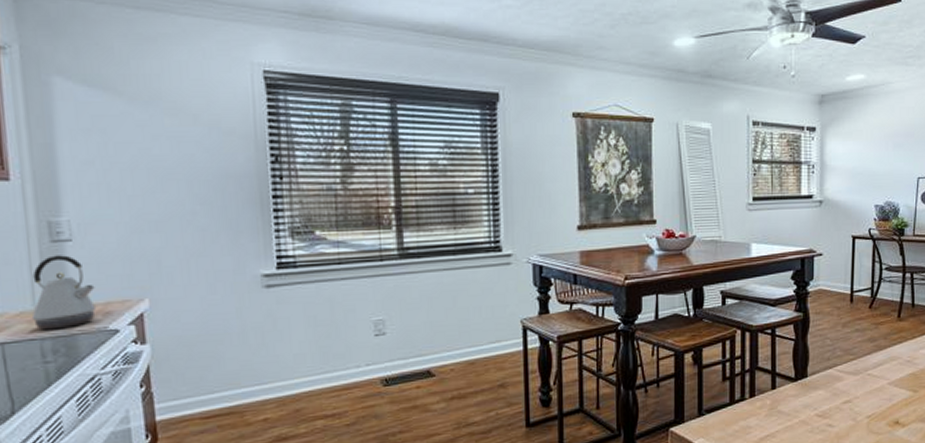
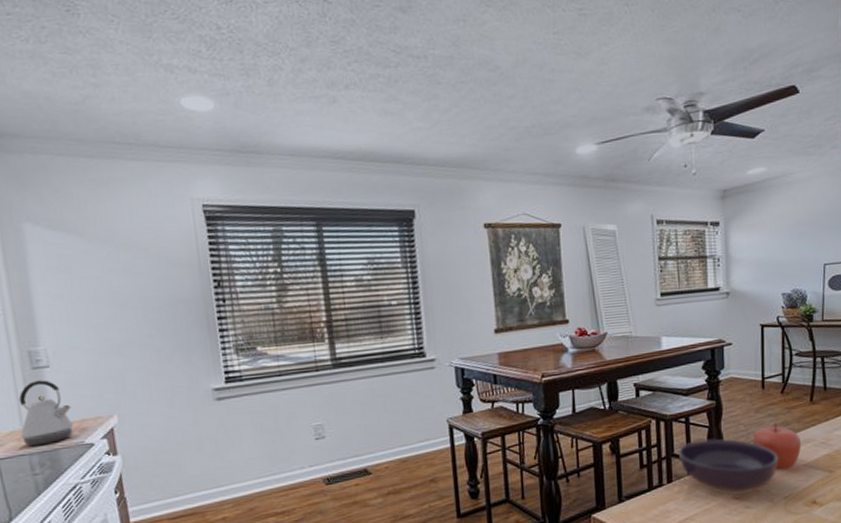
bowl: none [762,352,864,412] -> present [678,438,779,495]
fruit: none [839,339,887,386] -> present [753,423,802,469]

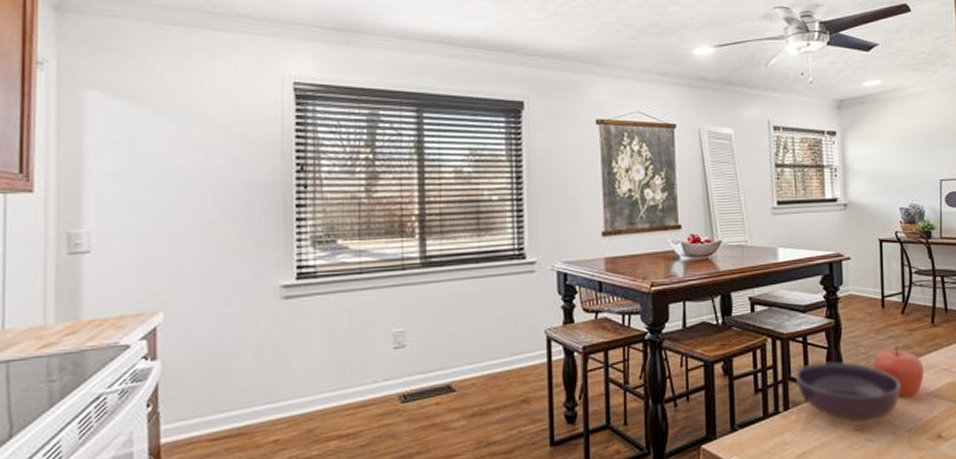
kettle: present [18,380,73,447] -> none [40,267,109,347]

